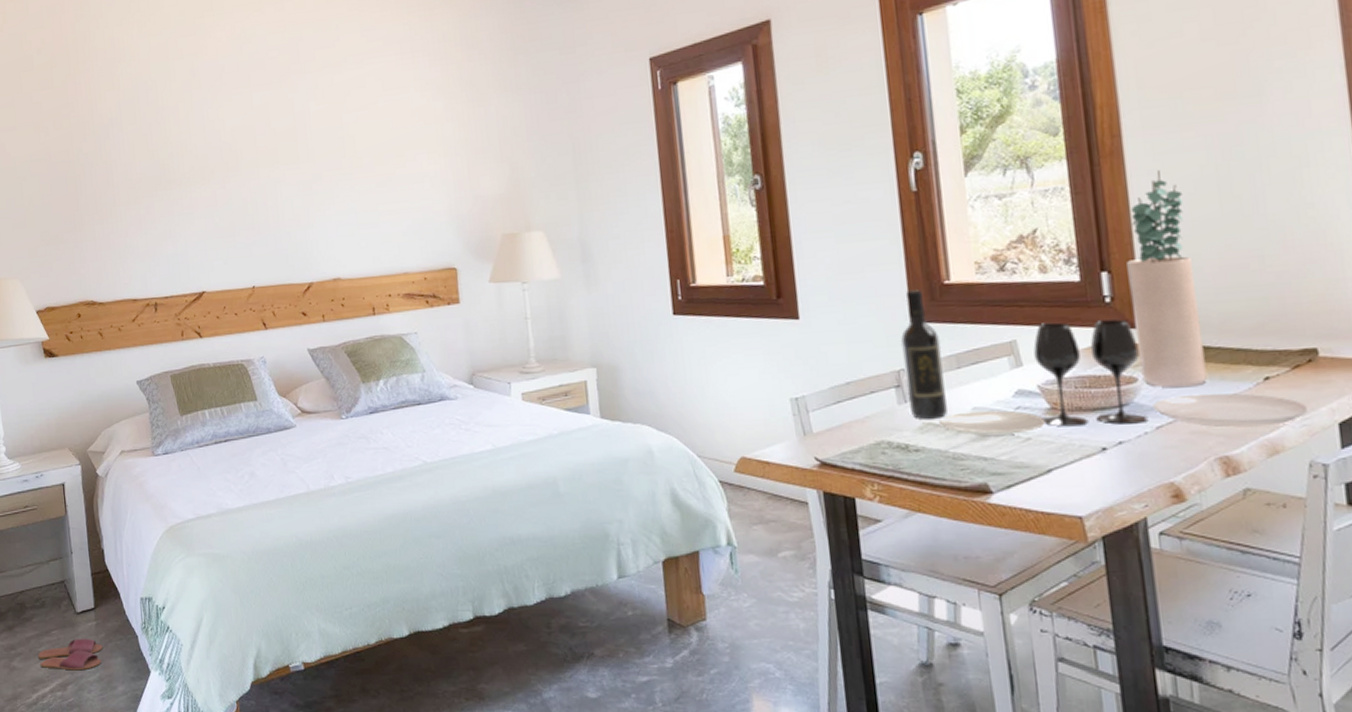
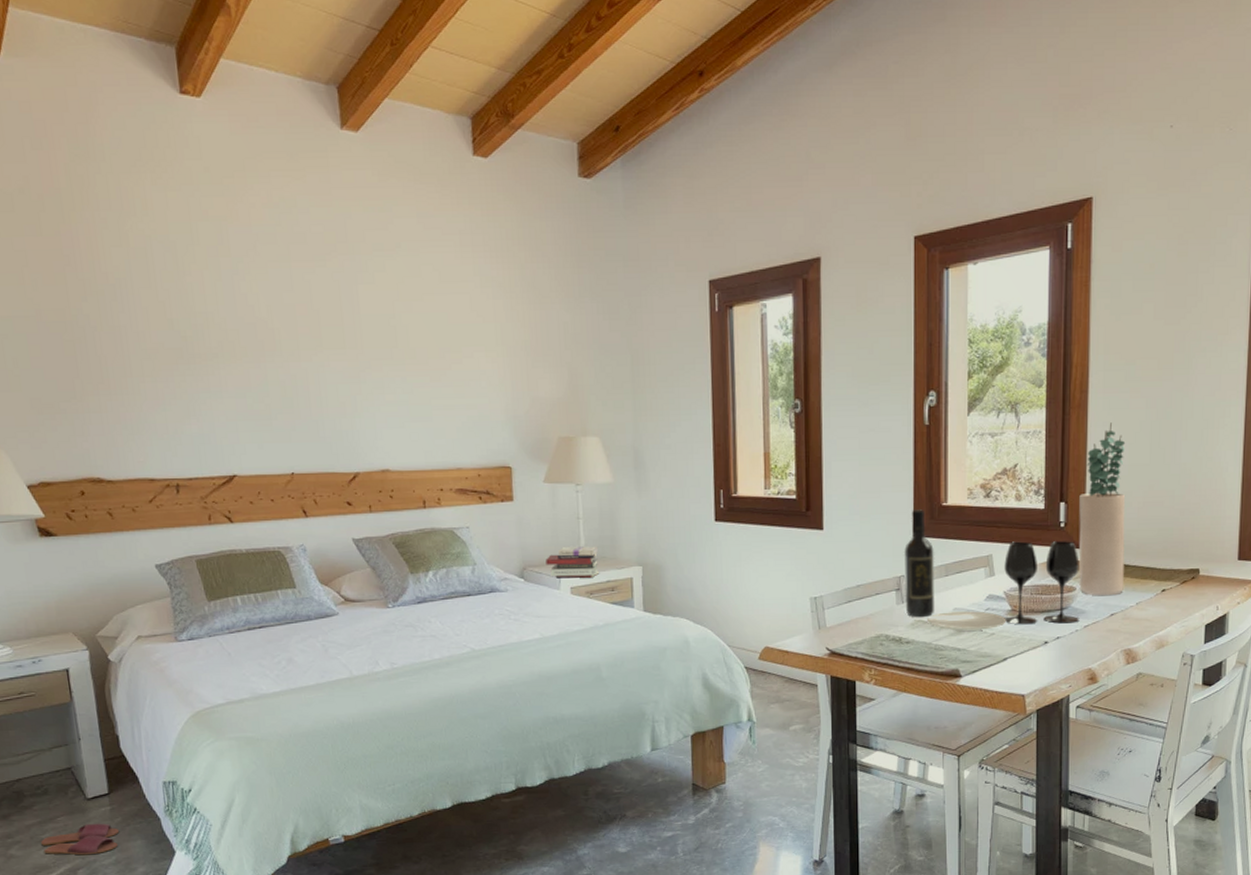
books: none [494,348,552,383] -> present [545,546,600,578]
plate: present [1152,393,1309,428] -> none [1084,601,1188,628]

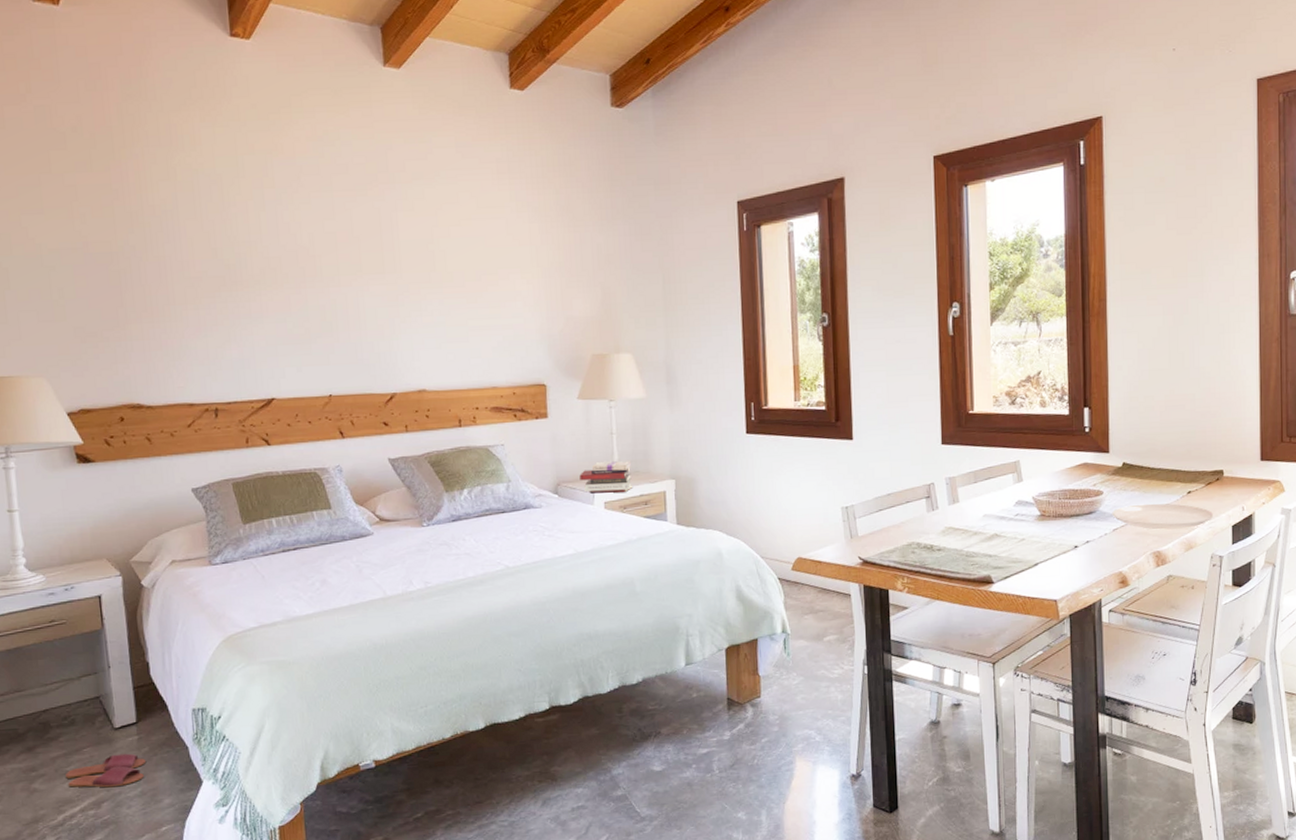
wine bottle: present [903,509,935,617] -> none [932,418,964,524]
plate: present [927,611,1007,632] -> none [958,517,1036,538]
wine glass: present [1004,541,1080,625] -> none [1032,445,1108,530]
vase: present [1078,423,1126,596] -> none [1102,329,1150,500]
plate: none [1084,601,1188,628] -> present [1112,503,1214,530]

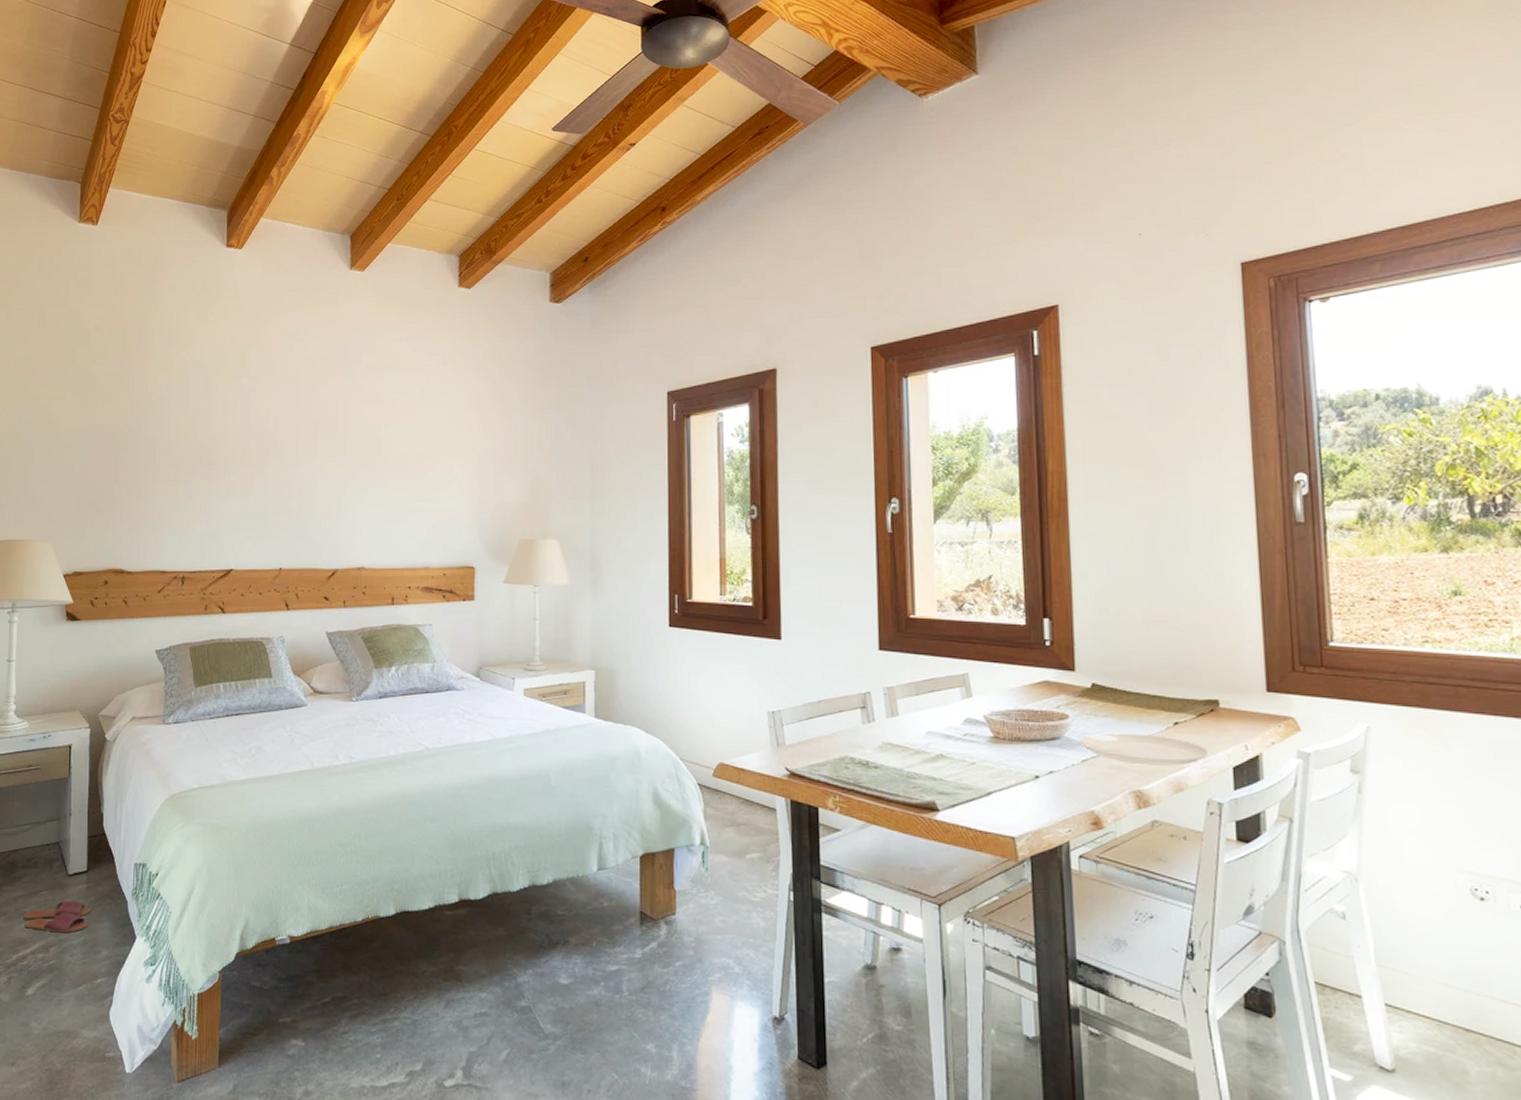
books: present [579,461,633,493] -> none [501,648,553,680]

